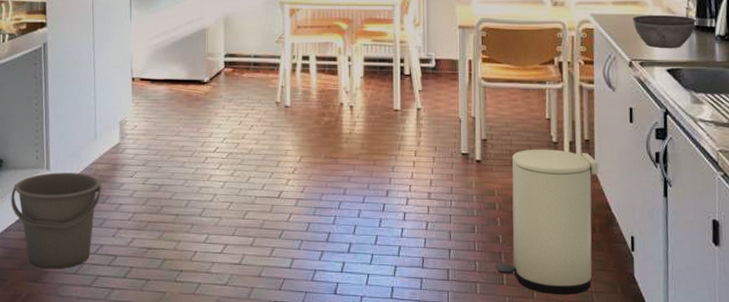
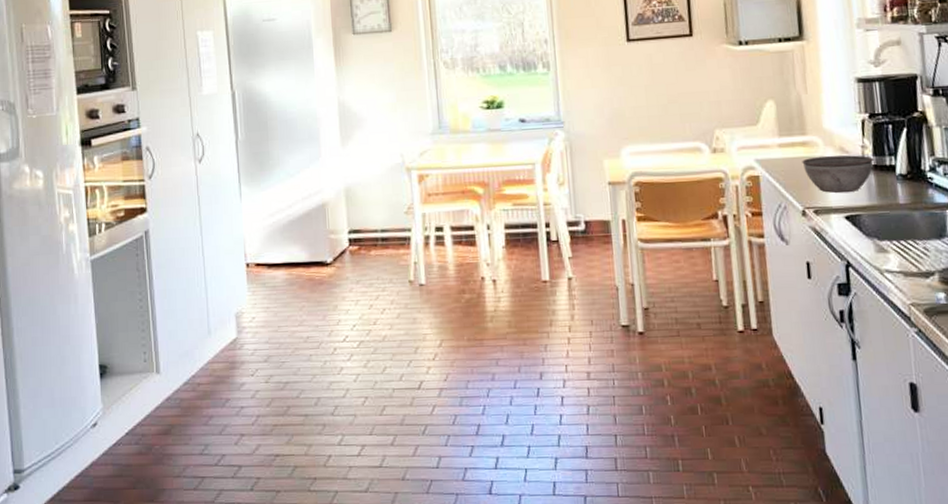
bucket: present [11,172,102,269] -> none [118,374,220,486]
pedal bin: present [495,149,599,295] -> none [668,314,778,479]

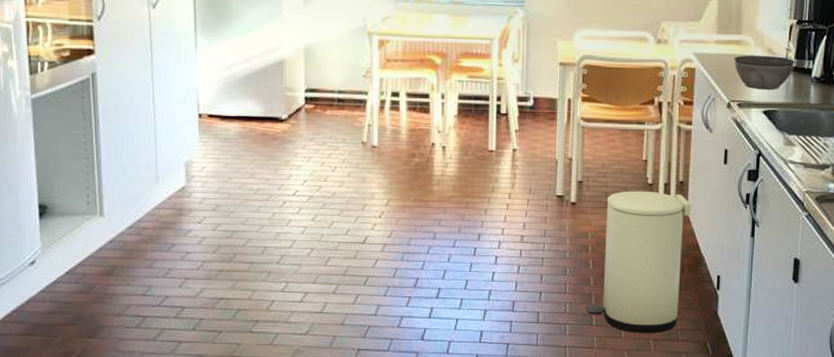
pedal bin: none [668,314,778,479] -> present [585,190,691,333]

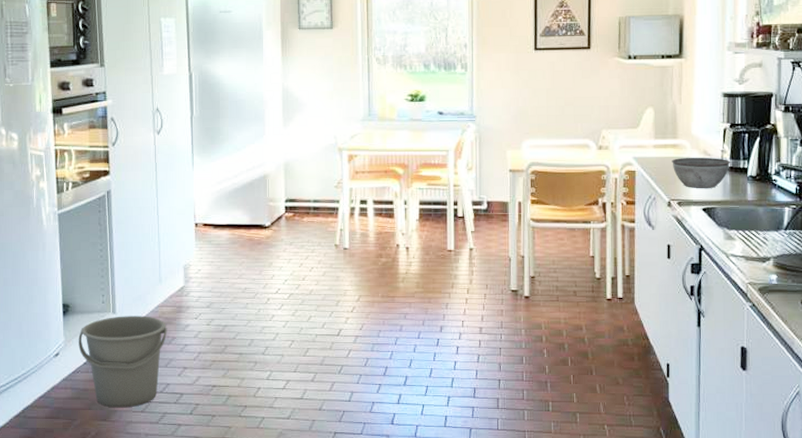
bucket: none [58,219,166,323] -> present [78,316,168,408]
pedal bin: present [585,190,691,333] -> none [541,284,638,418]

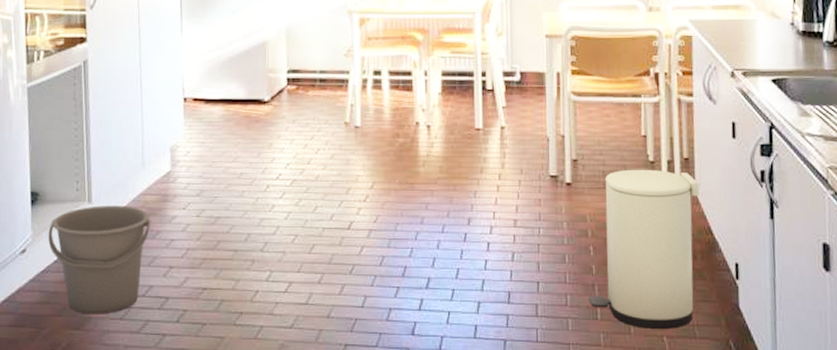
pedal bin: none [541,284,638,418] -> present [587,169,700,329]
bowl: present [672,157,731,188] -> none [734,19,803,56]

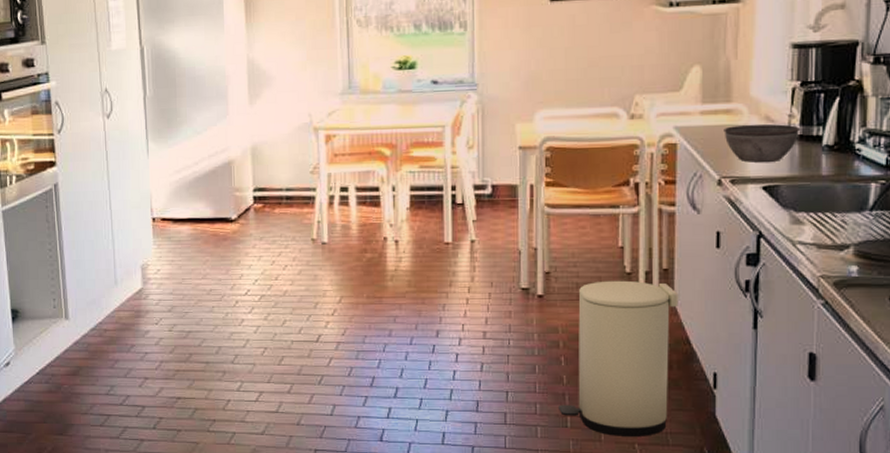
bucket: present [48,206,151,314] -> none [29,321,126,421]
bowl: none [734,19,803,56] -> present [724,124,801,162]

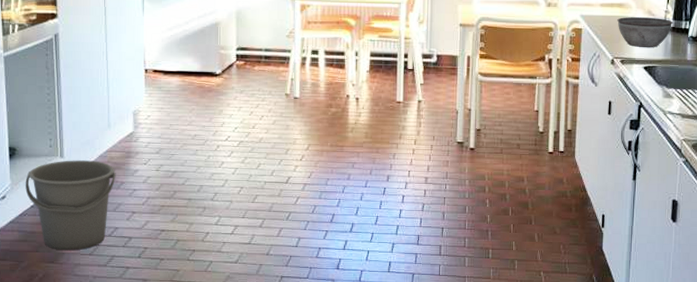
bucket: none [29,321,126,421] -> present [25,160,116,251]
pedal bin: present [557,280,679,436] -> none [482,138,579,266]

